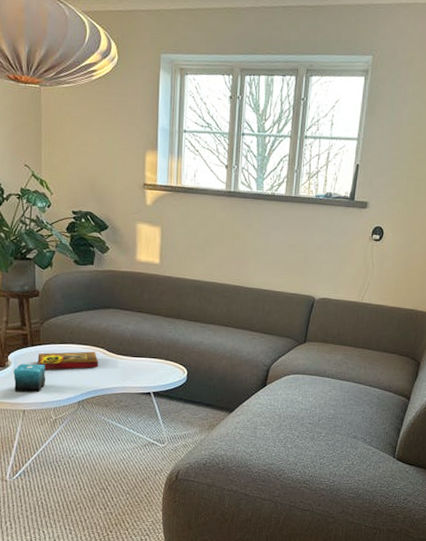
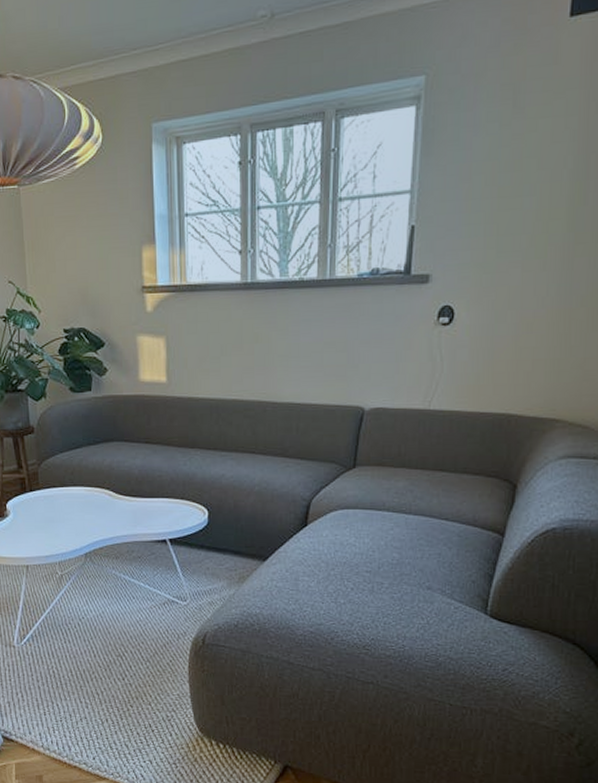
candle: present [13,363,46,393] -> none [13,511,49,545]
book: present [37,351,99,371] -> none [37,494,105,519]

